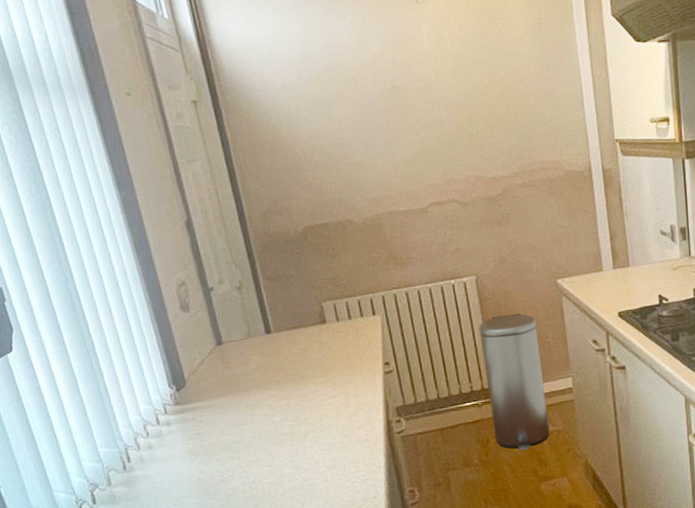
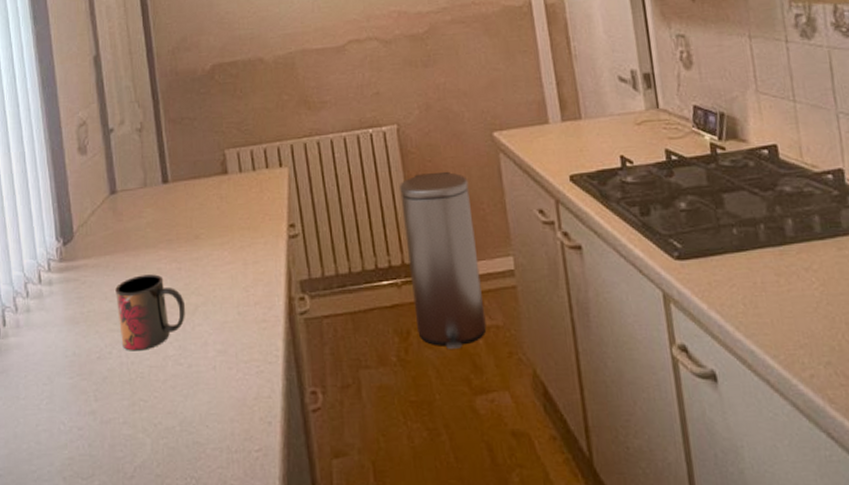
mug: none [231,410,298,473] -> present [115,274,186,351]

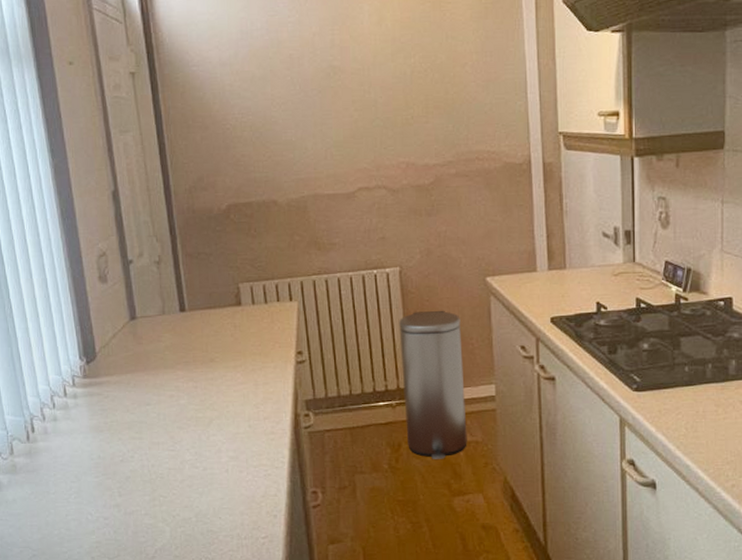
mug: present [115,274,186,351] -> none [136,391,202,456]

